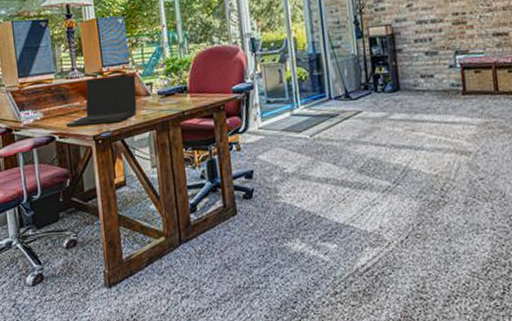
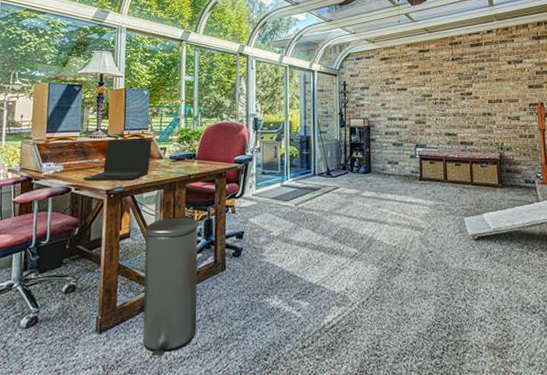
pedal bin: none [142,158,213,311] -> present [142,217,198,358]

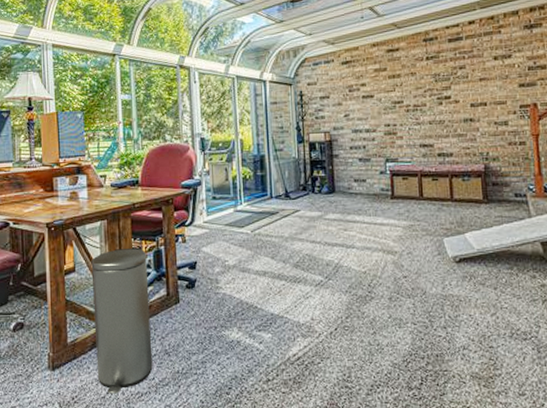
laptop: present [83,140,152,181] -> none [21,167,91,214]

